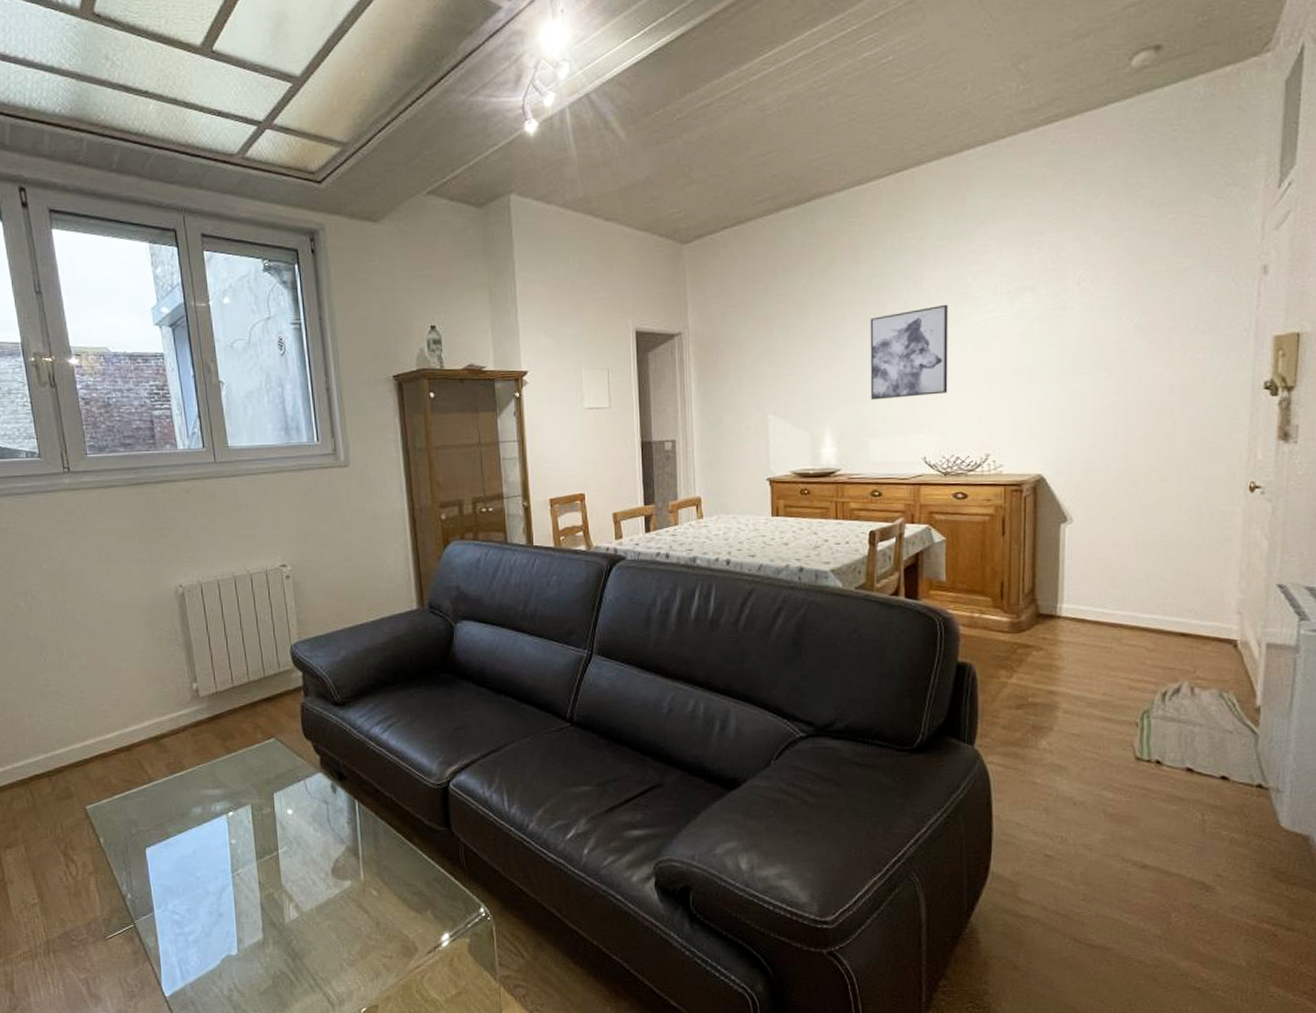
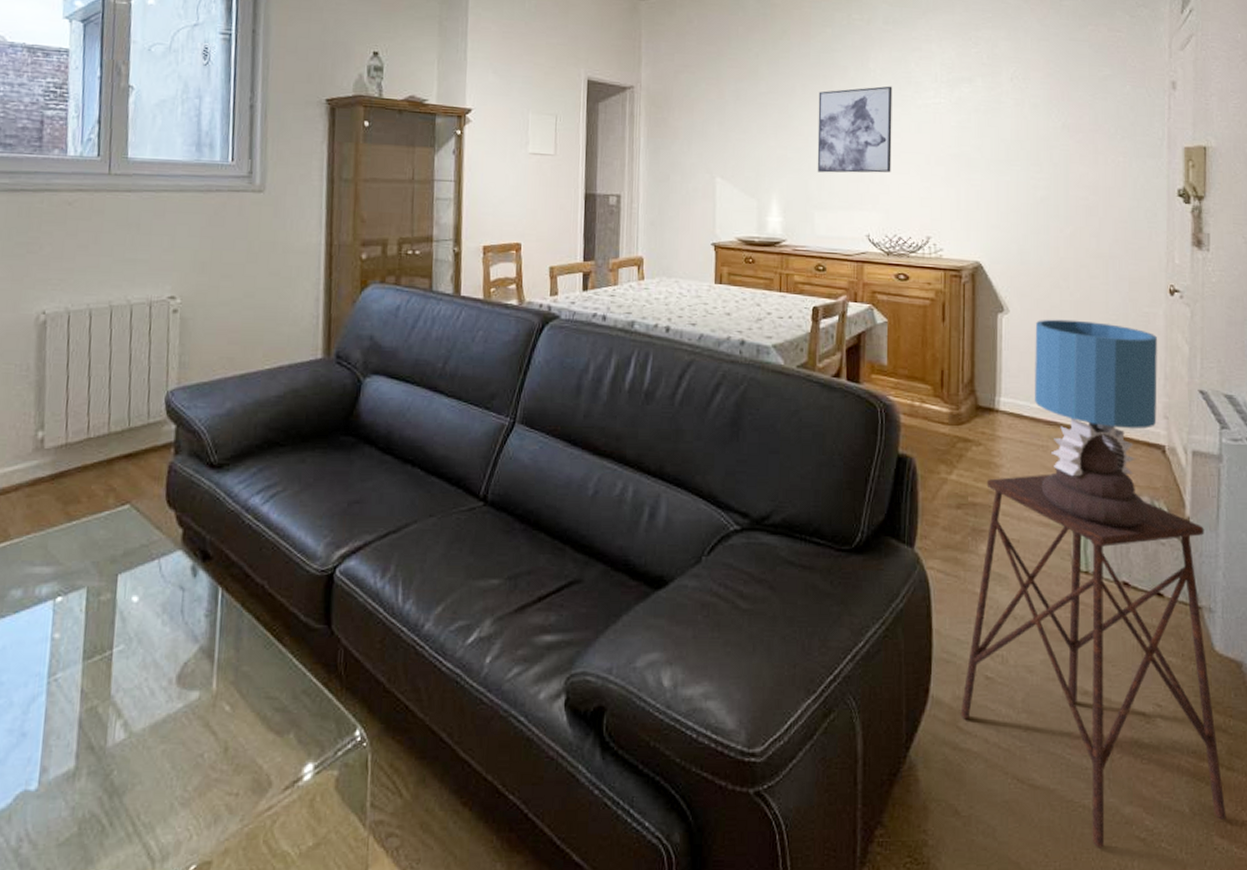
side table: none [1019,673,1284,996] -> present [960,474,1226,848]
table lamp: none [1099,524,1233,719] -> present [1035,319,1157,528]

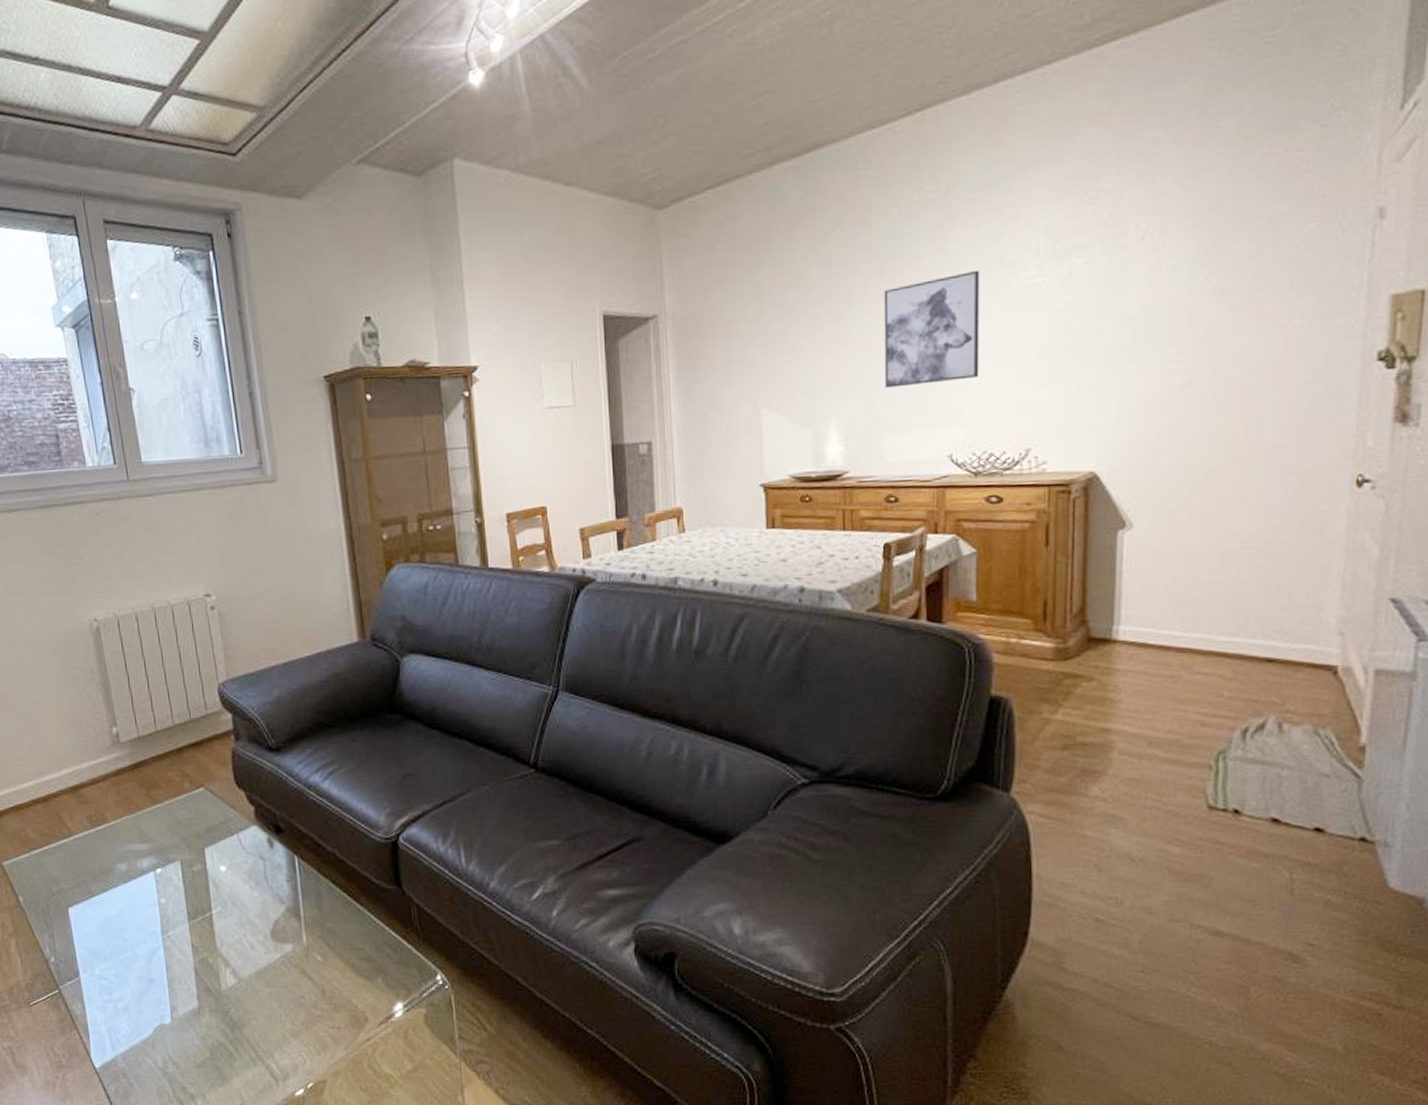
side table: present [960,474,1226,848] -> none [1065,706,1390,1083]
table lamp: present [1035,319,1157,528] -> none [1164,528,1335,760]

